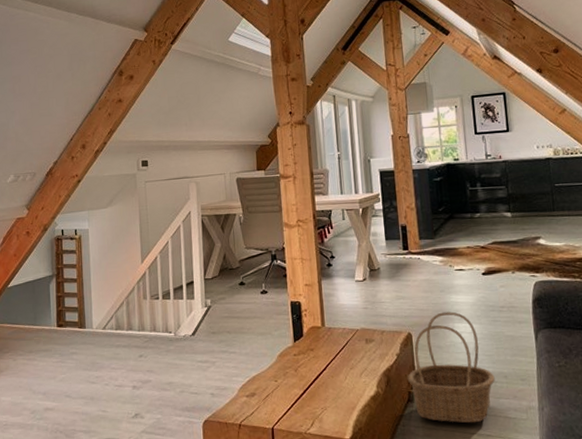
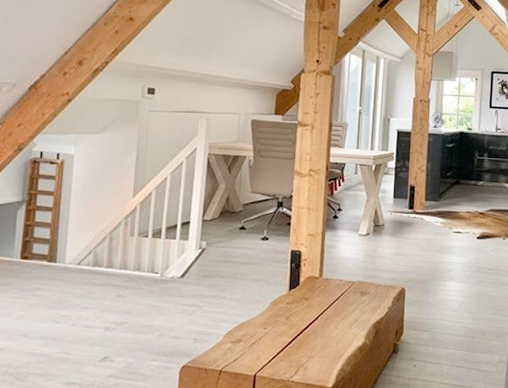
basket: present [407,311,495,424] -> none [394,271,474,375]

